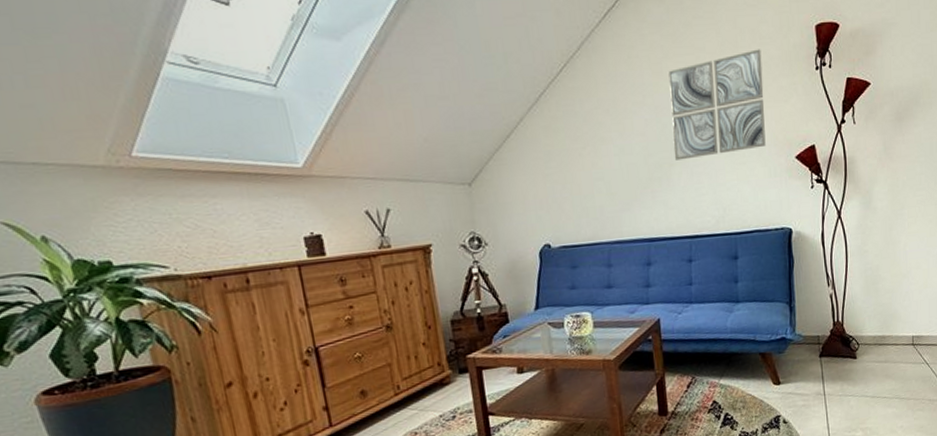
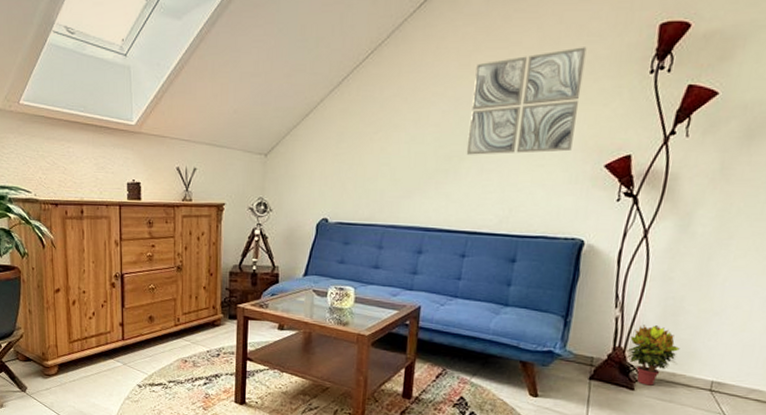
potted plant: none [844,296,884,352] -> present [627,325,680,386]

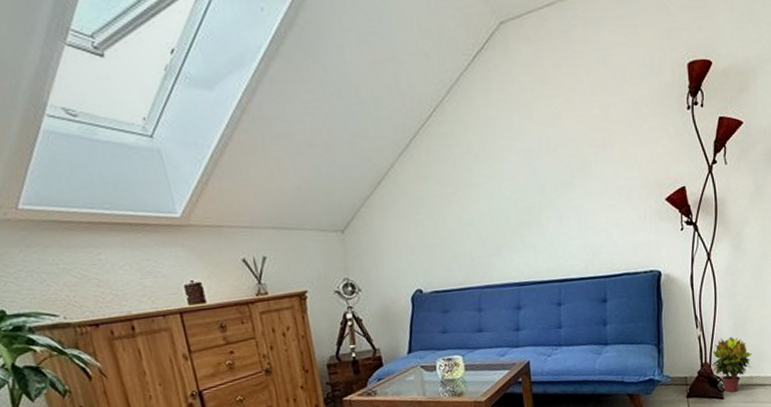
wall art: present [466,47,587,155] -> none [538,89,636,205]

